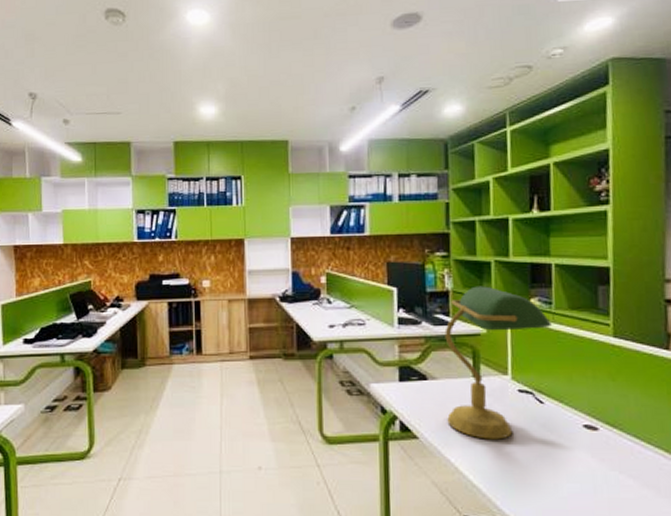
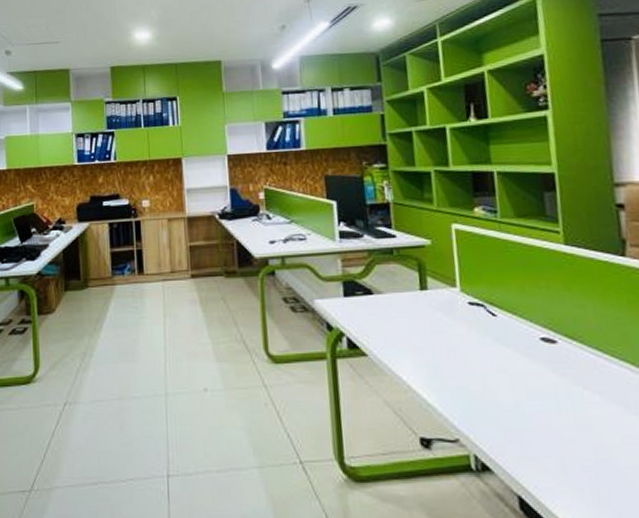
desk lamp: present [444,286,552,440] -> none [387,196,498,355]

